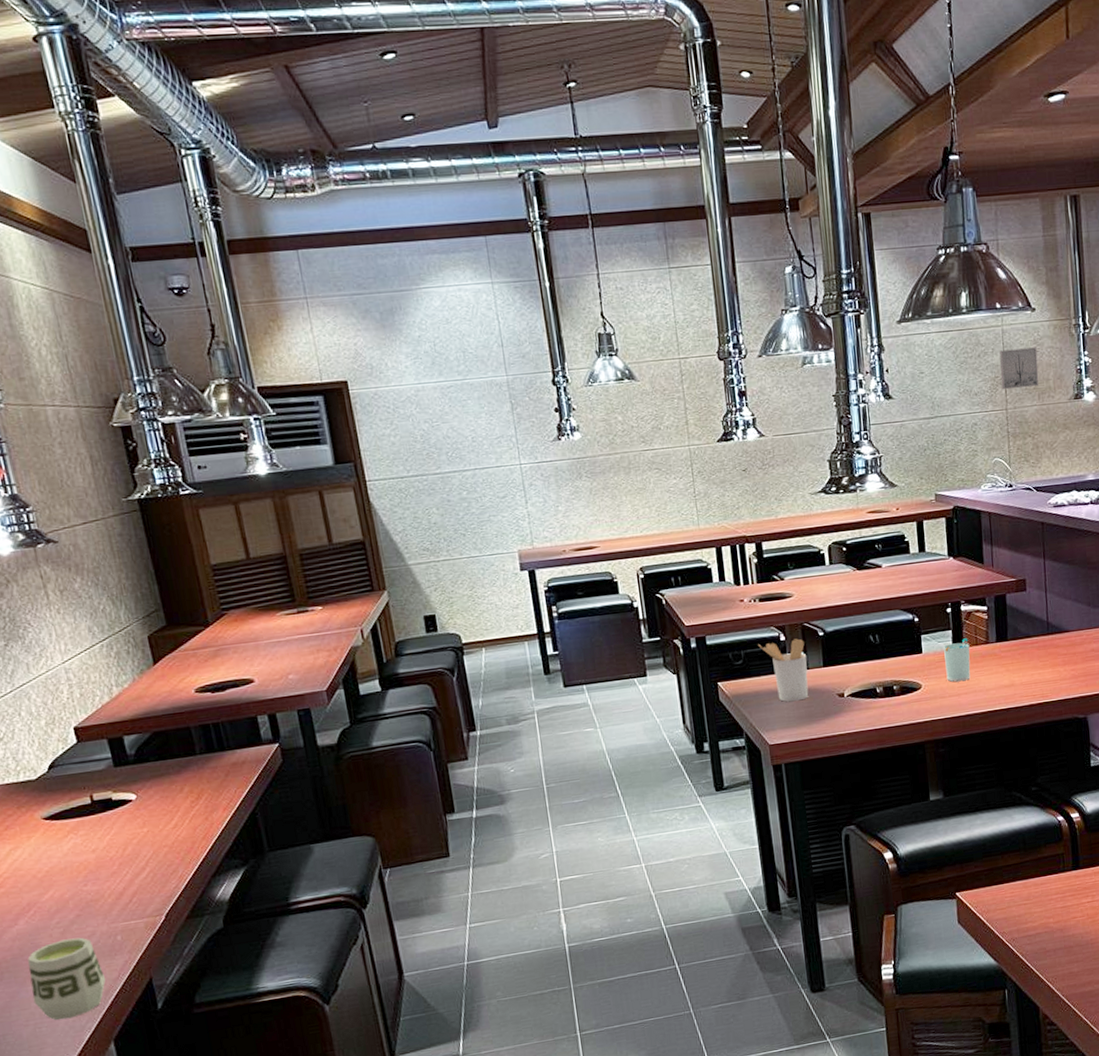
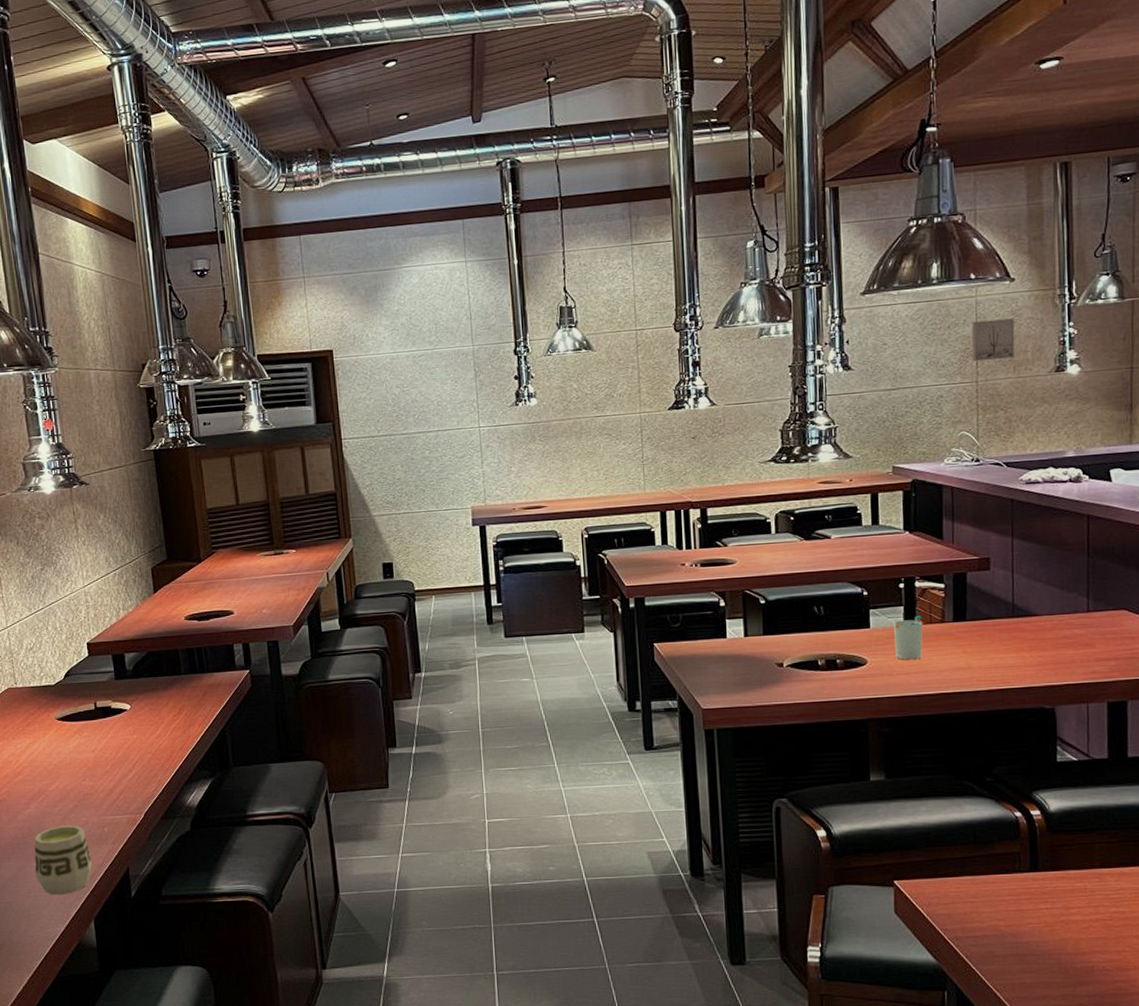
utensil holder: present [758,638,809,702] -> none [697,605,747,668]

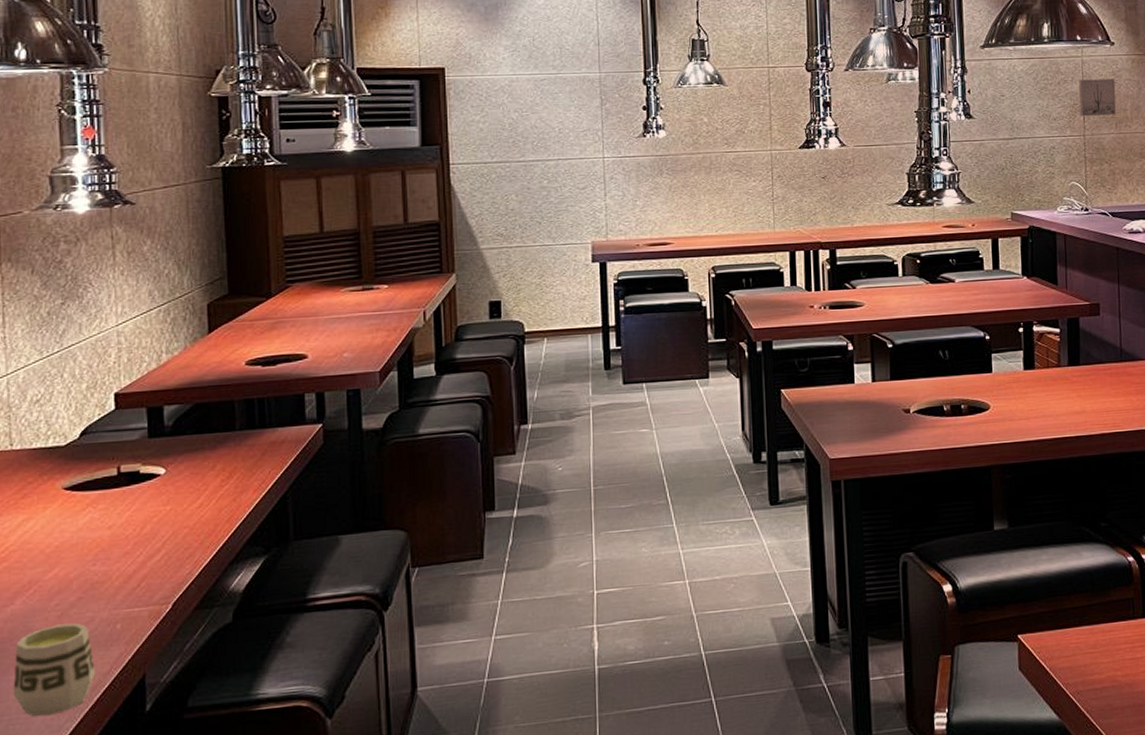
cup: present [894,615,923,661] -> none [1014,360,1041,405]

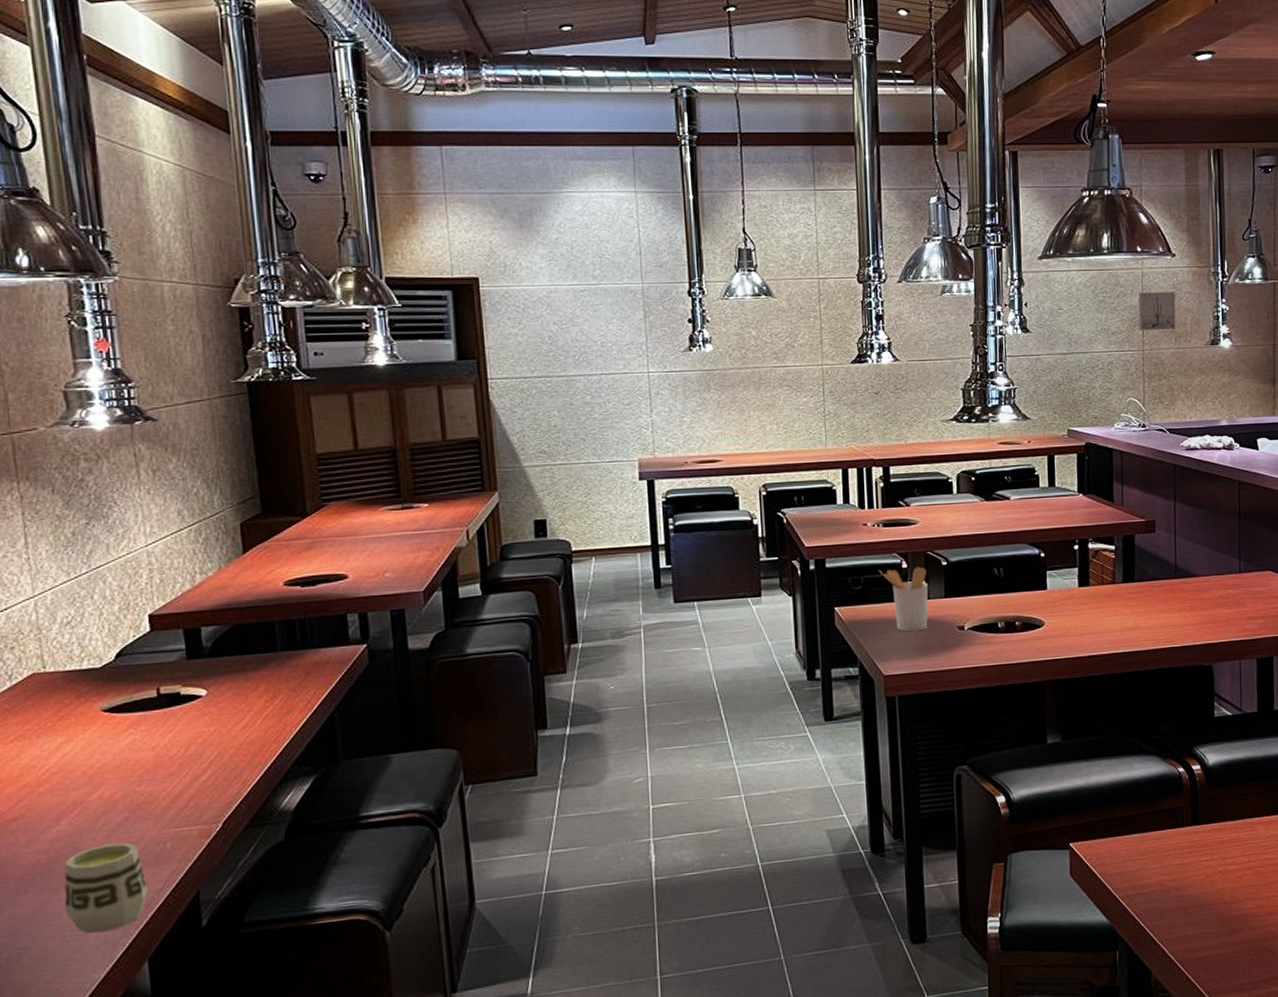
utensil holder: none [825,349,874,415] -> present [879,567,929,632]

